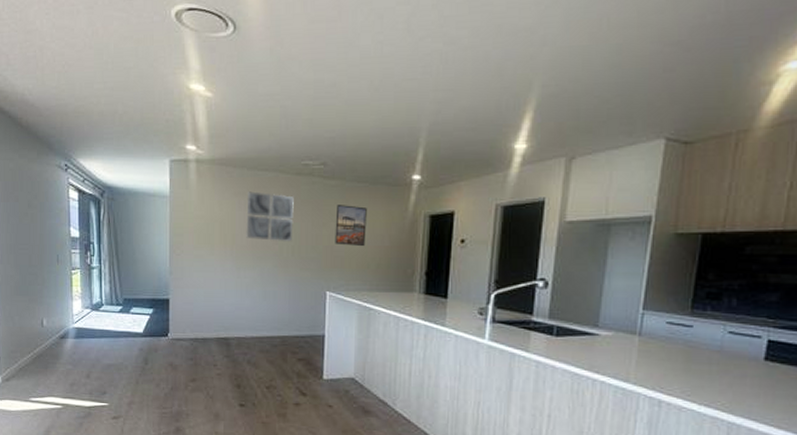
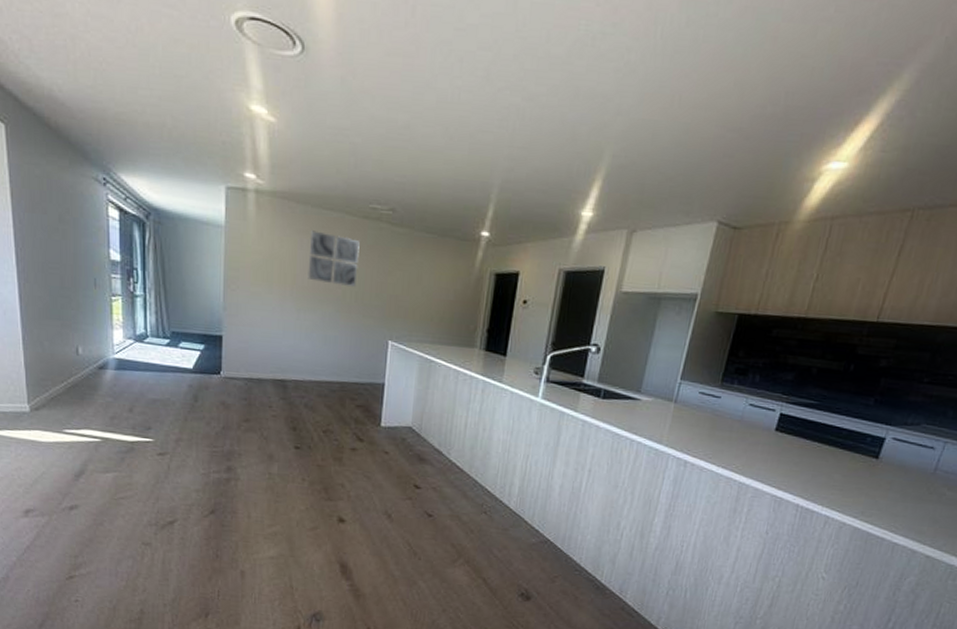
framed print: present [335,205,367,246] -> none [400,254,434,298]

